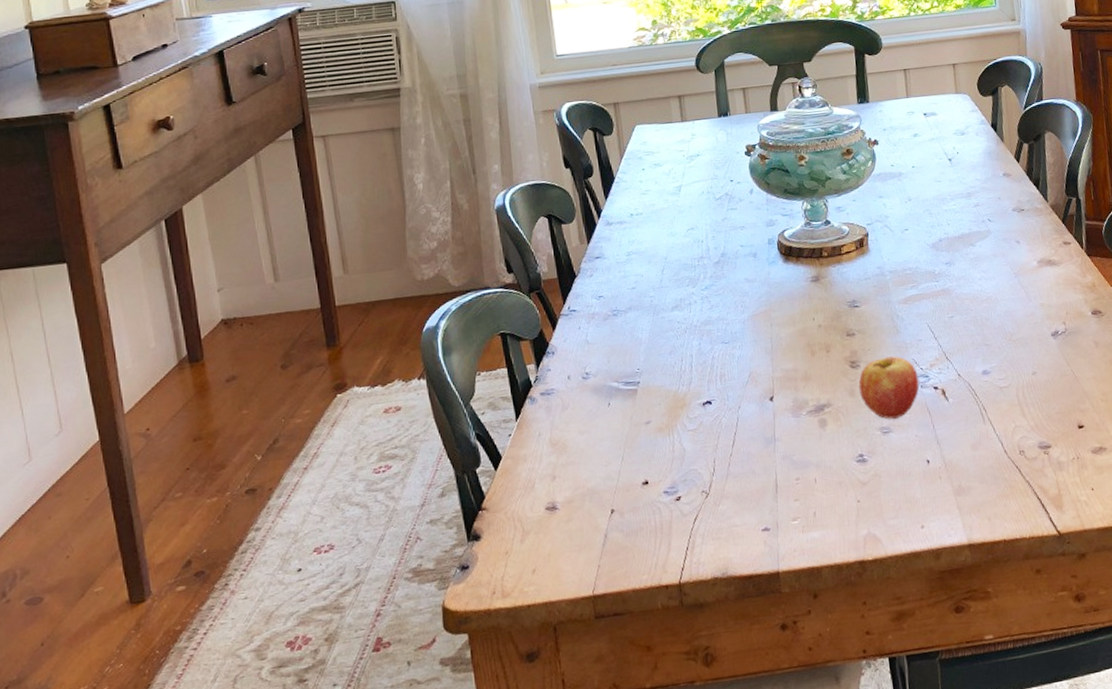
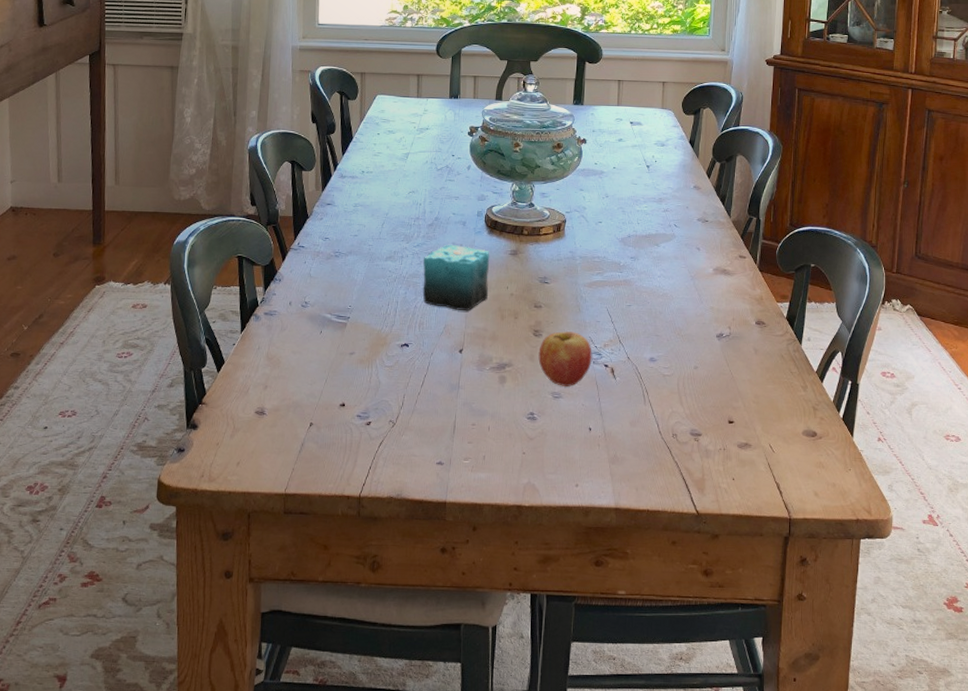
candle: none [714,279,794,354] -> present [422,244,490,312]

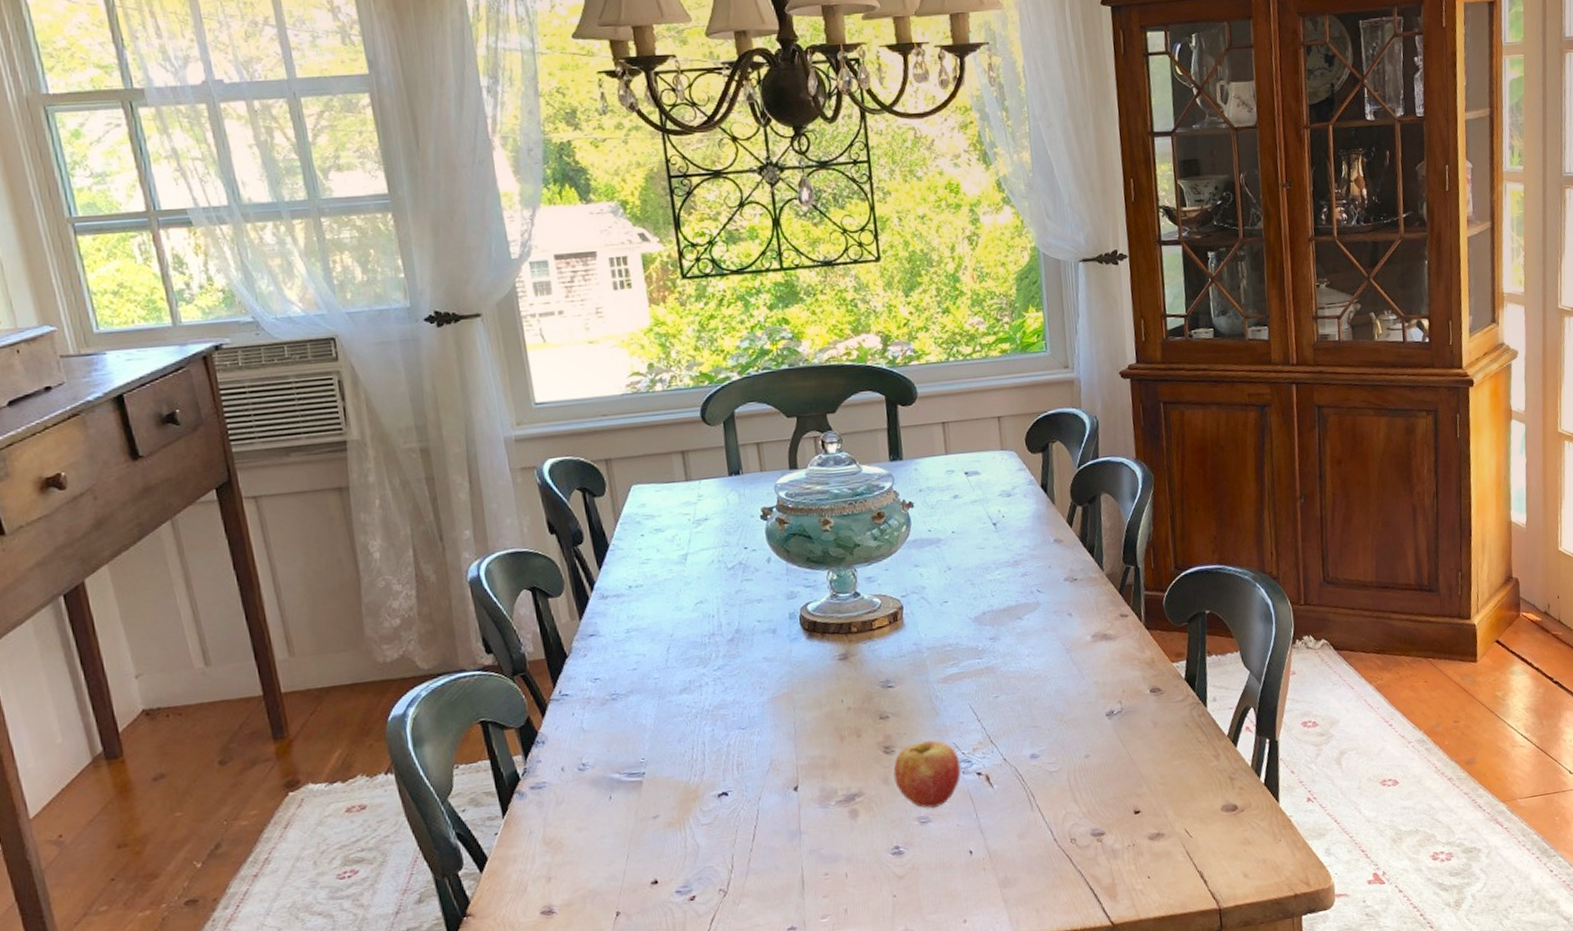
candle: present [422,244,490,312] -> none [728,657,820,740]

